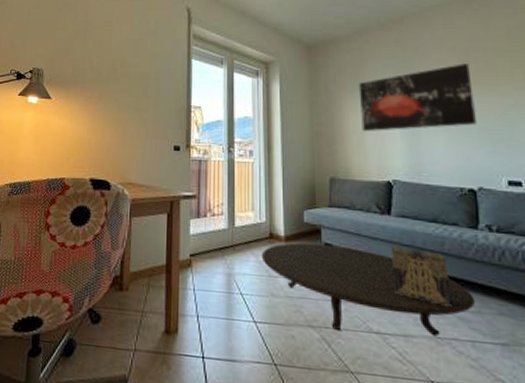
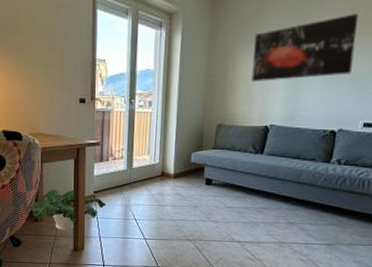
potted plant: none [117,250,205,305] -> present [32,189,107,231]
table: present [261,242,475,337] -> none [153,179,315,242]
decorative box: present [390,245,452,308] -> none [256,178,300,222]

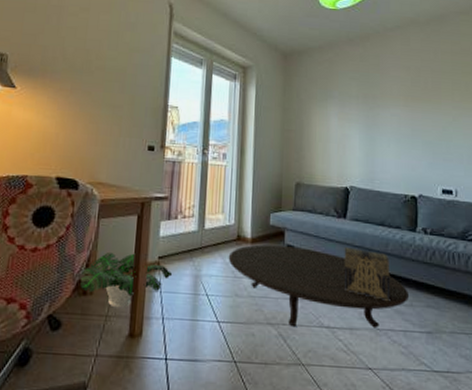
table: none [153,179,315,242] -> present [228,244,409,328]
wall art: present [251,14,359,82] -> none [326,82,422,141]
decorative box: none [256,178,300,222] -> present [344,246,391,302]

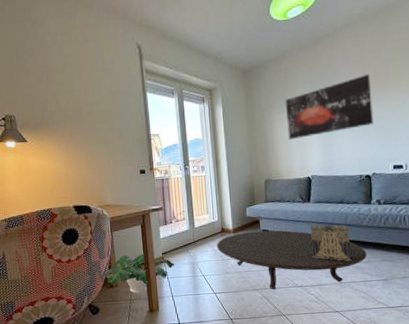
wall art: none [326,82,422,141] -> present [285,74,373,140]

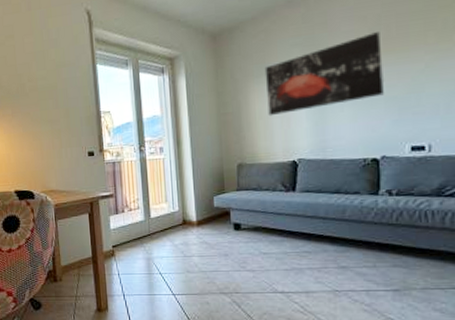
potted plant: present [107,253,175,294] -> none [50,245,127,290]
table: present [216,230,367,290] -> none [176,224,371,295]
decorative box: present [310,224,352,262] -> none [295,218,350,266]

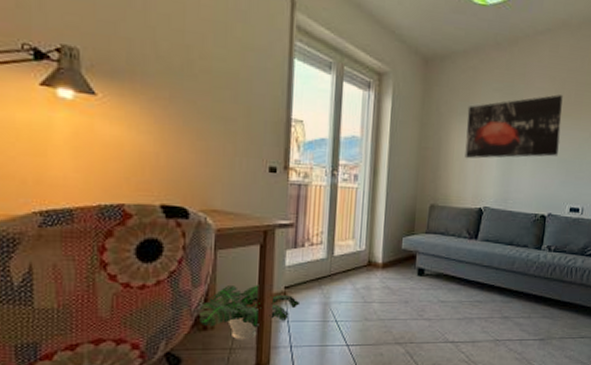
potted plant: none [50,245,127,290] -> present [199,284,301,340]

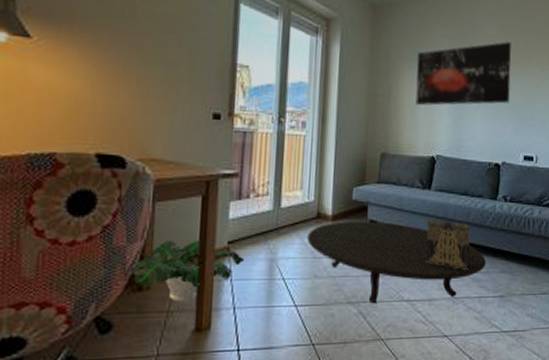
table: none [358,269,528,345] -> present [307,221,486,304]
decorative box: none [470,267,514,316] -> present [426,218,470,271]

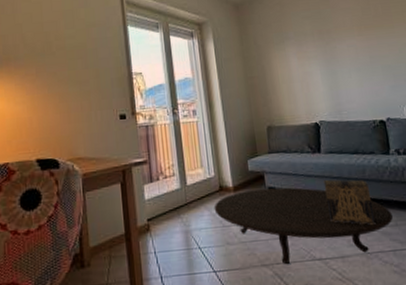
potted plant: present [134,239,245,302] -> none [76,220,164,275]
wall art: present [415,42,511,106] -> none [282,10,381,81]

